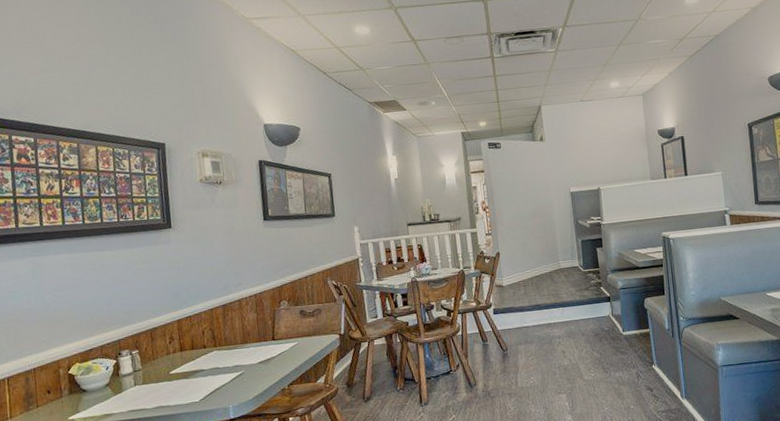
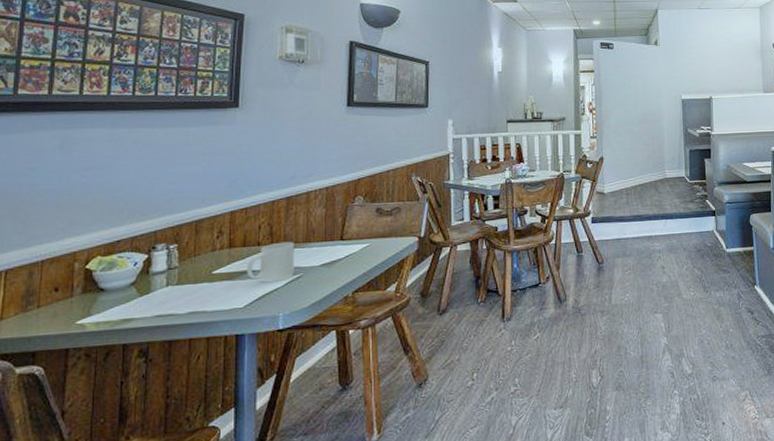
cup: none [197,343,238,380] -> present [247,241,295,283]

